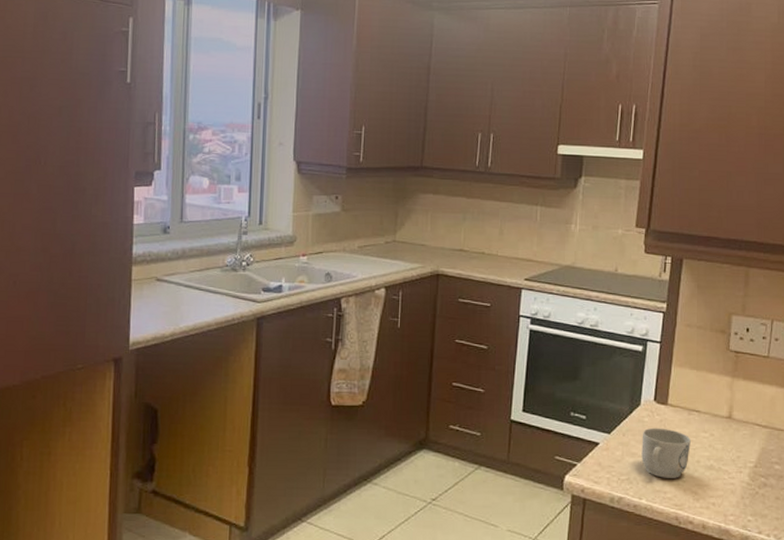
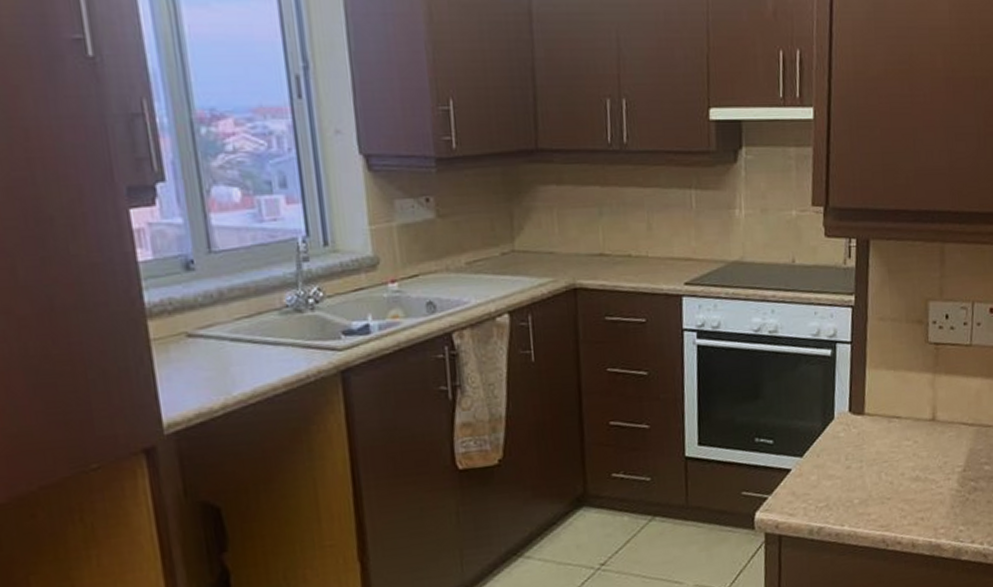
mug: present [641,427,691,478] -> none [838,441,893,499]

